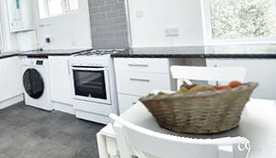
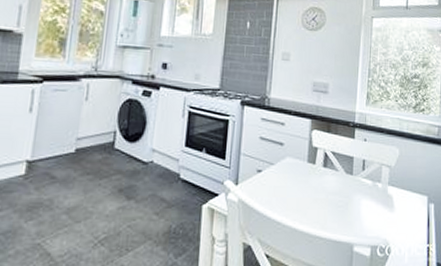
fruit basket: present [137,79,260,135] -> none [264,152,412,230]

